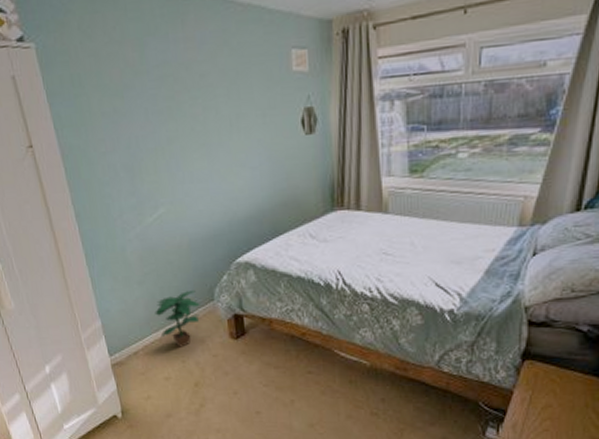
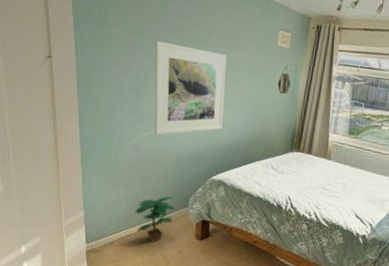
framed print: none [140,98,239,218] -> present [154,40,227,136]

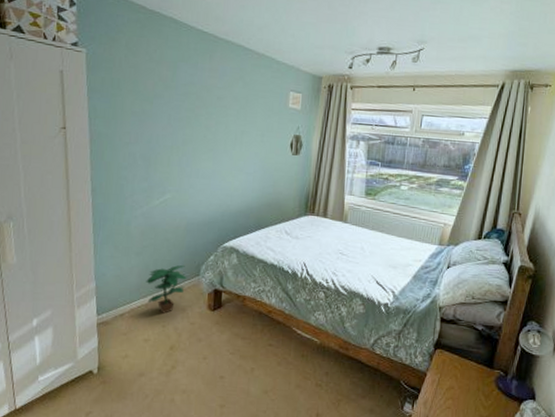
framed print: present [154,40,227,136] -> none [165,107,238,203]

